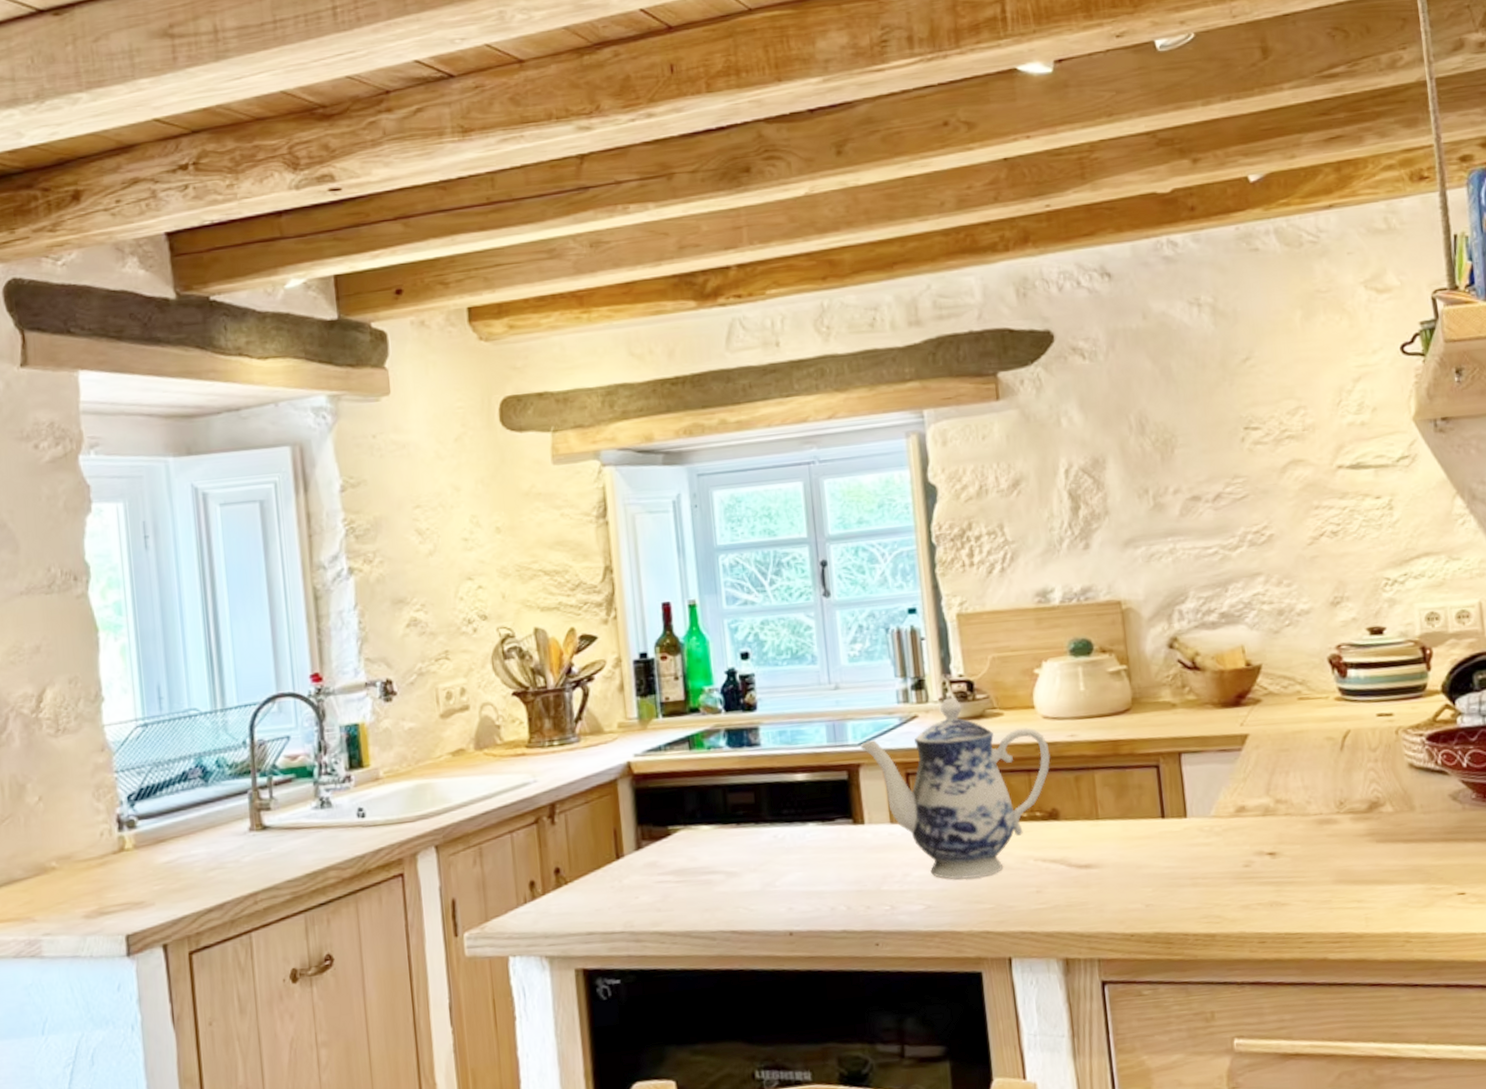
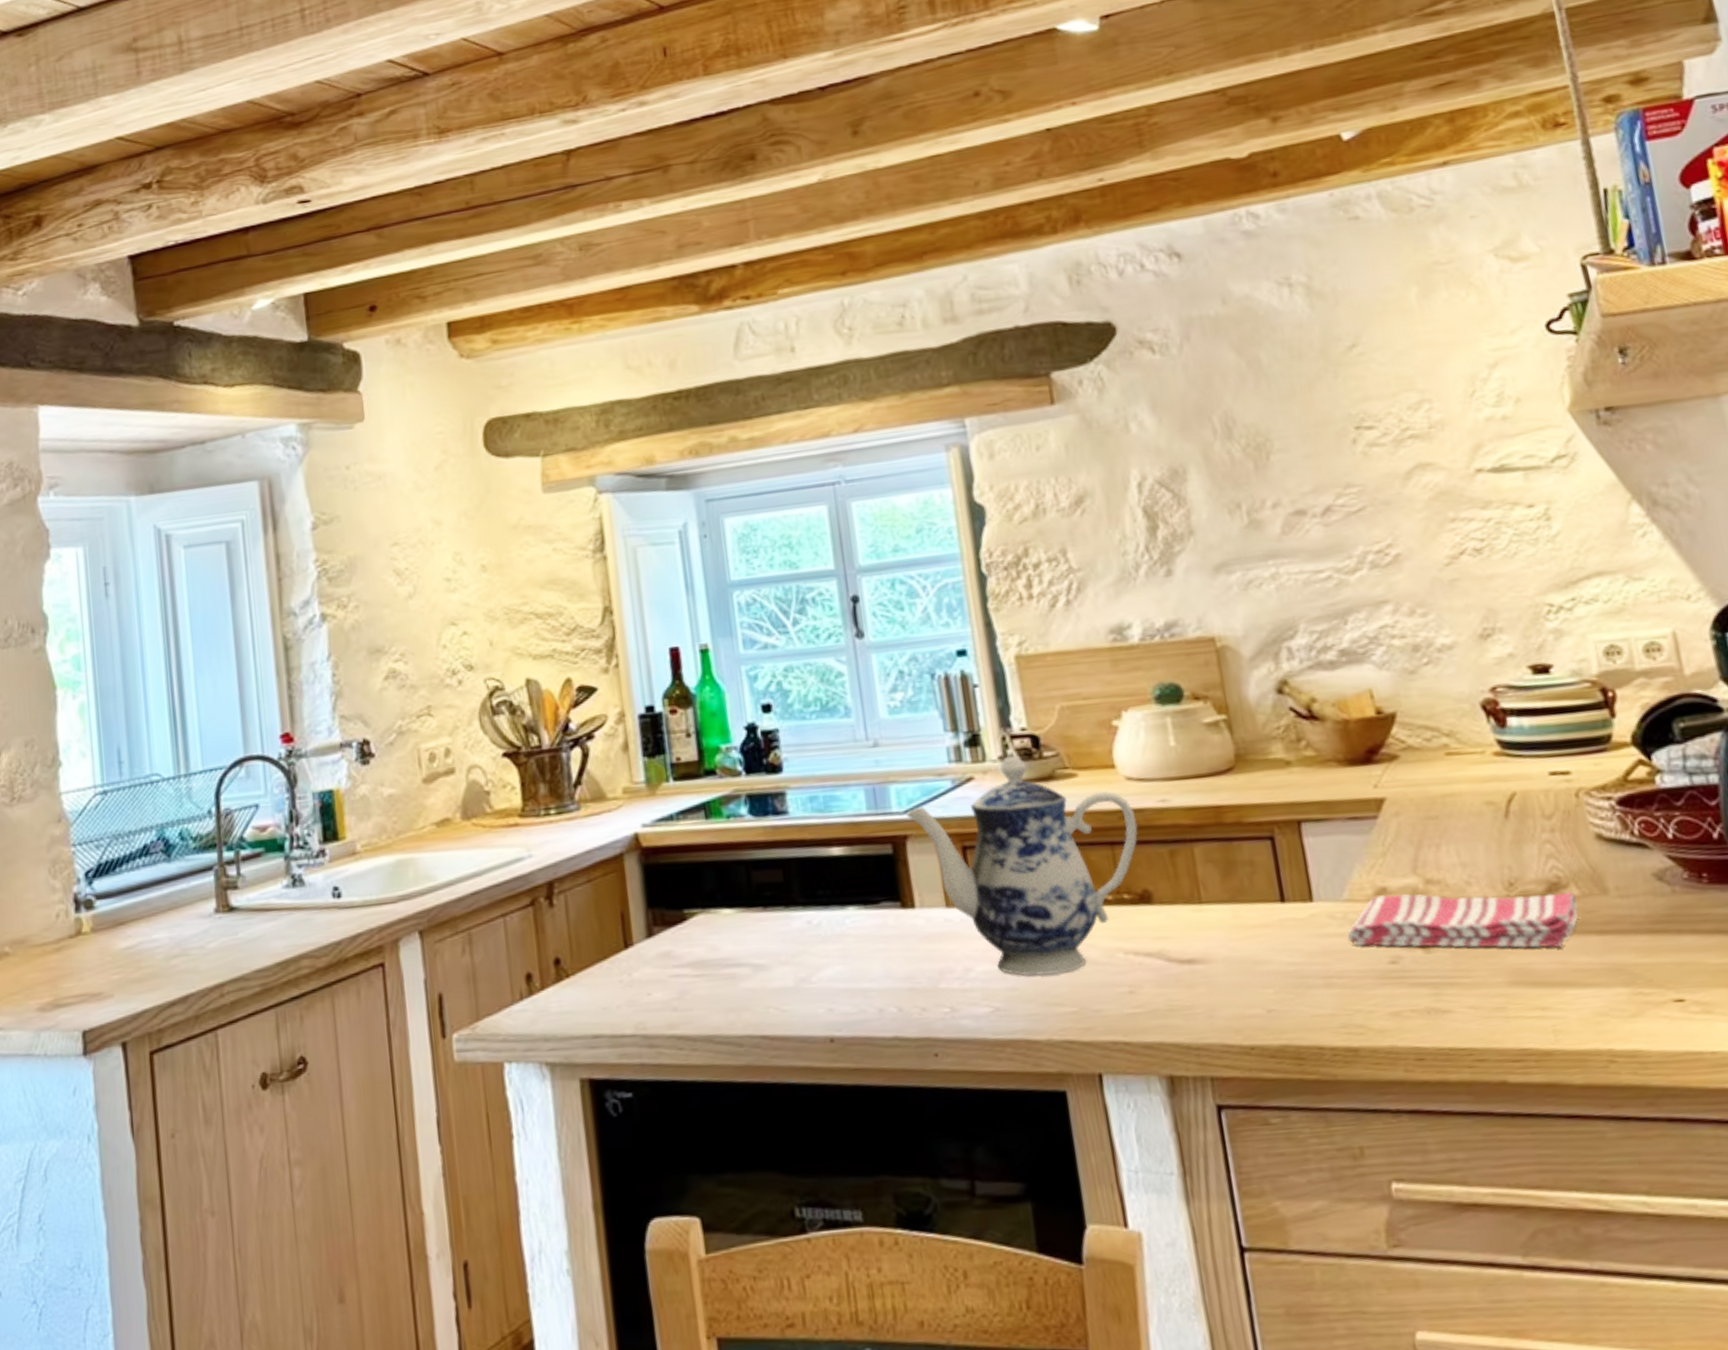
dish towel: none [1212,810,1391,855] -> present [1348,892,1578,949]

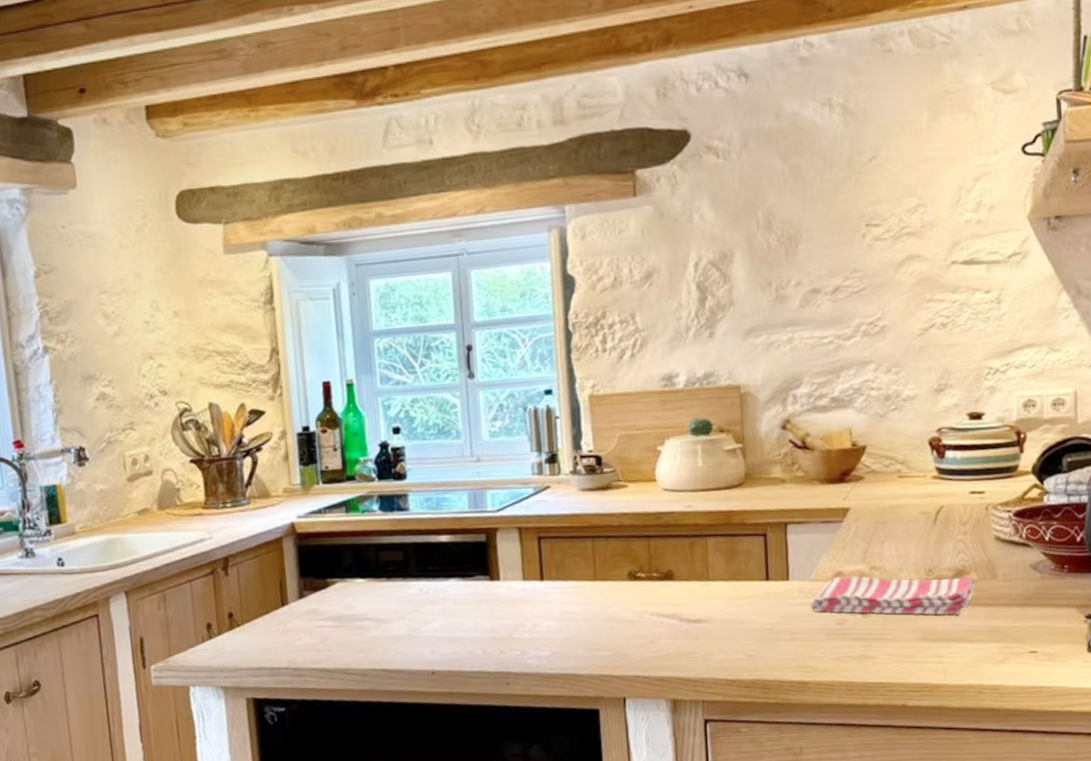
teapot: present [906,755,1138,976] -> none [498,471,669,630]

